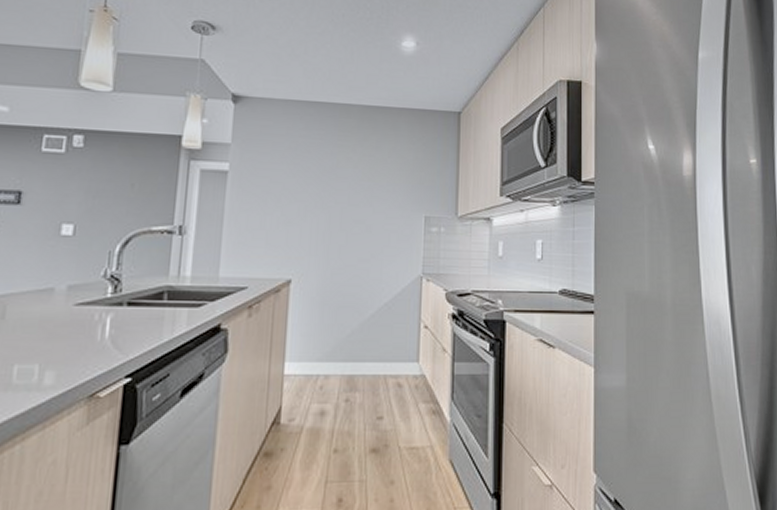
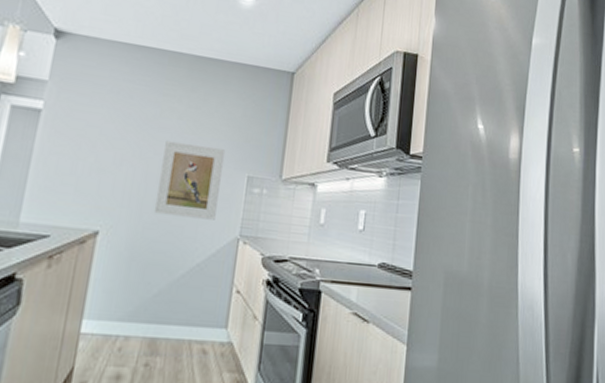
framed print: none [339,189,402,261] -> present [153,140,226,220]

